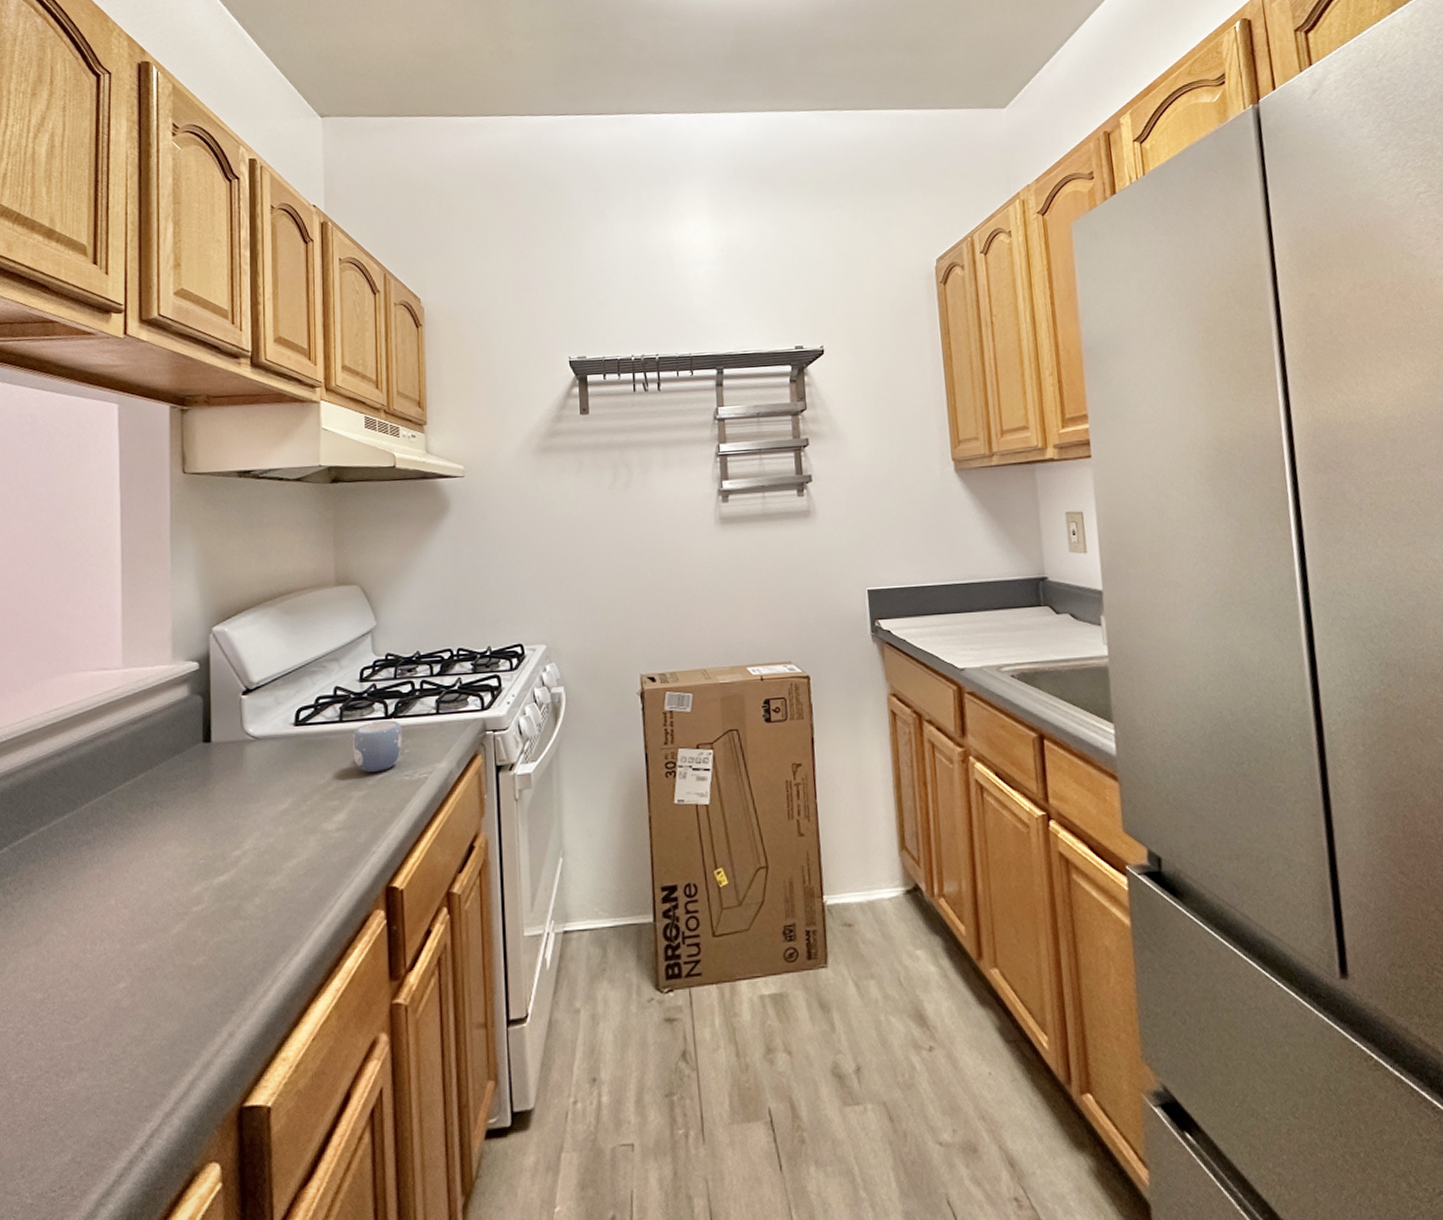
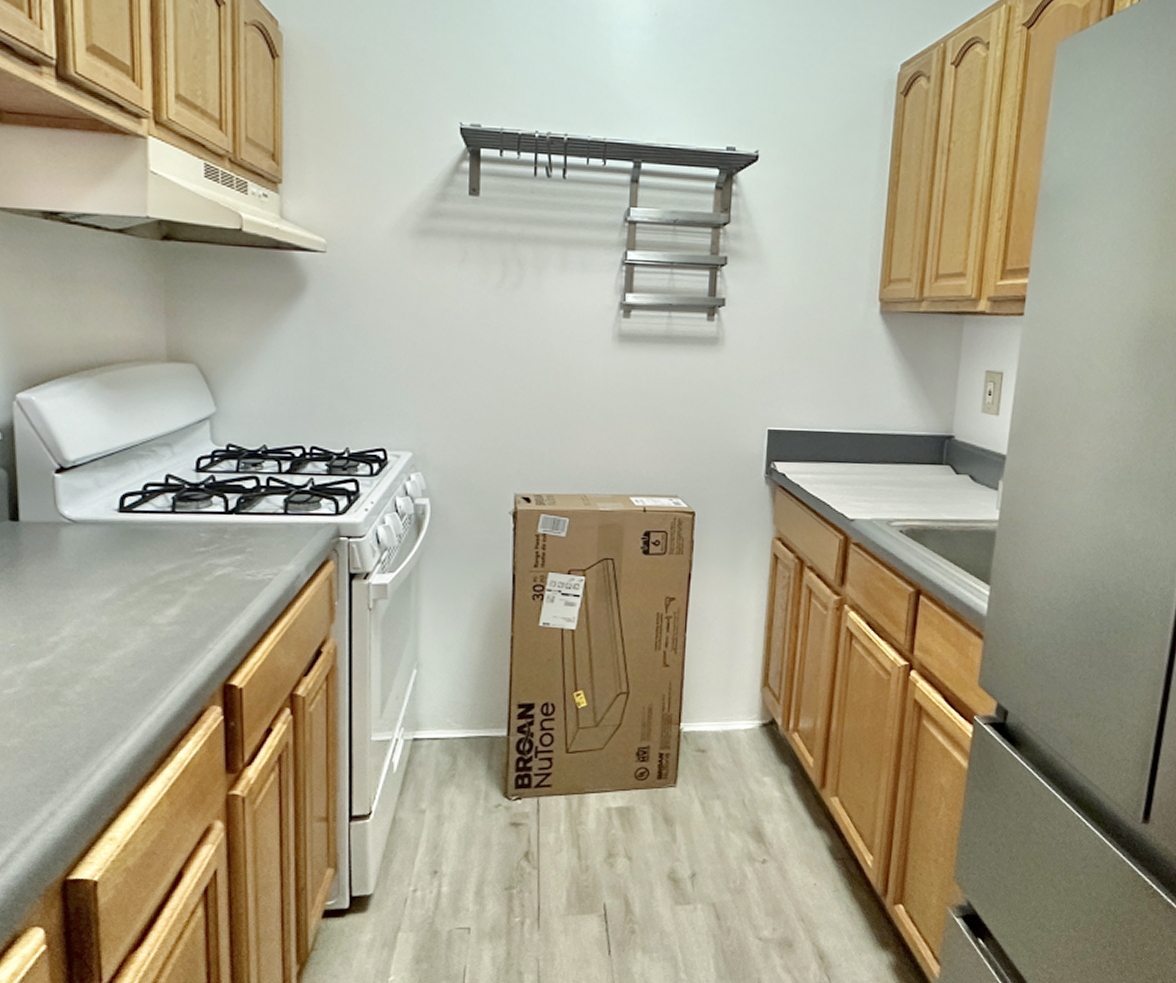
mug: present [353,720,403,772] -> none [187,516,245,568]

